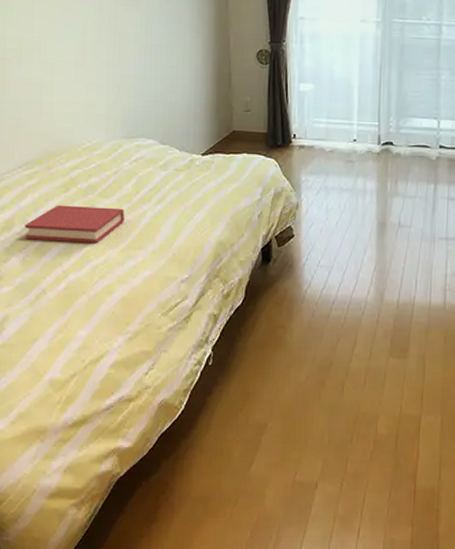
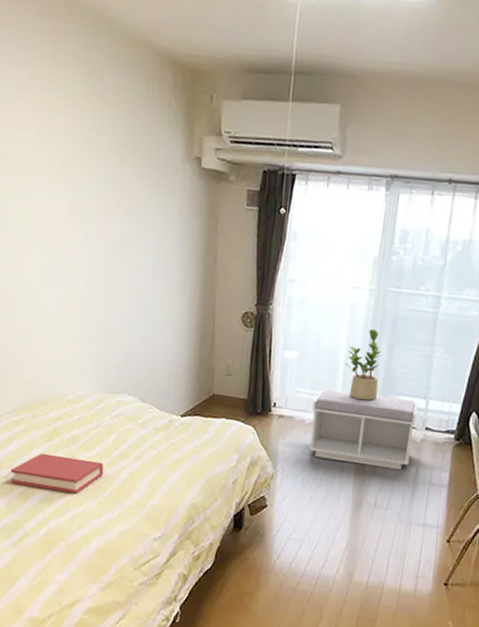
bench: none [331,117,430,188] -> present [309,389,417,470]
potted plant: none [359,57,392,125] -> present [345,329,381,401]

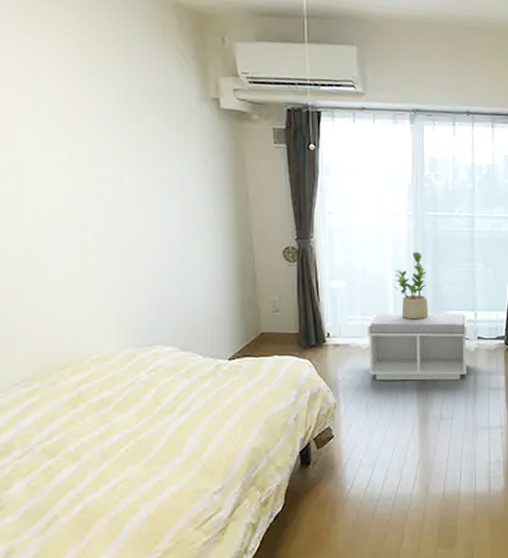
hardback book: present [11,453,104,493] -> none [27,421,145,463]

